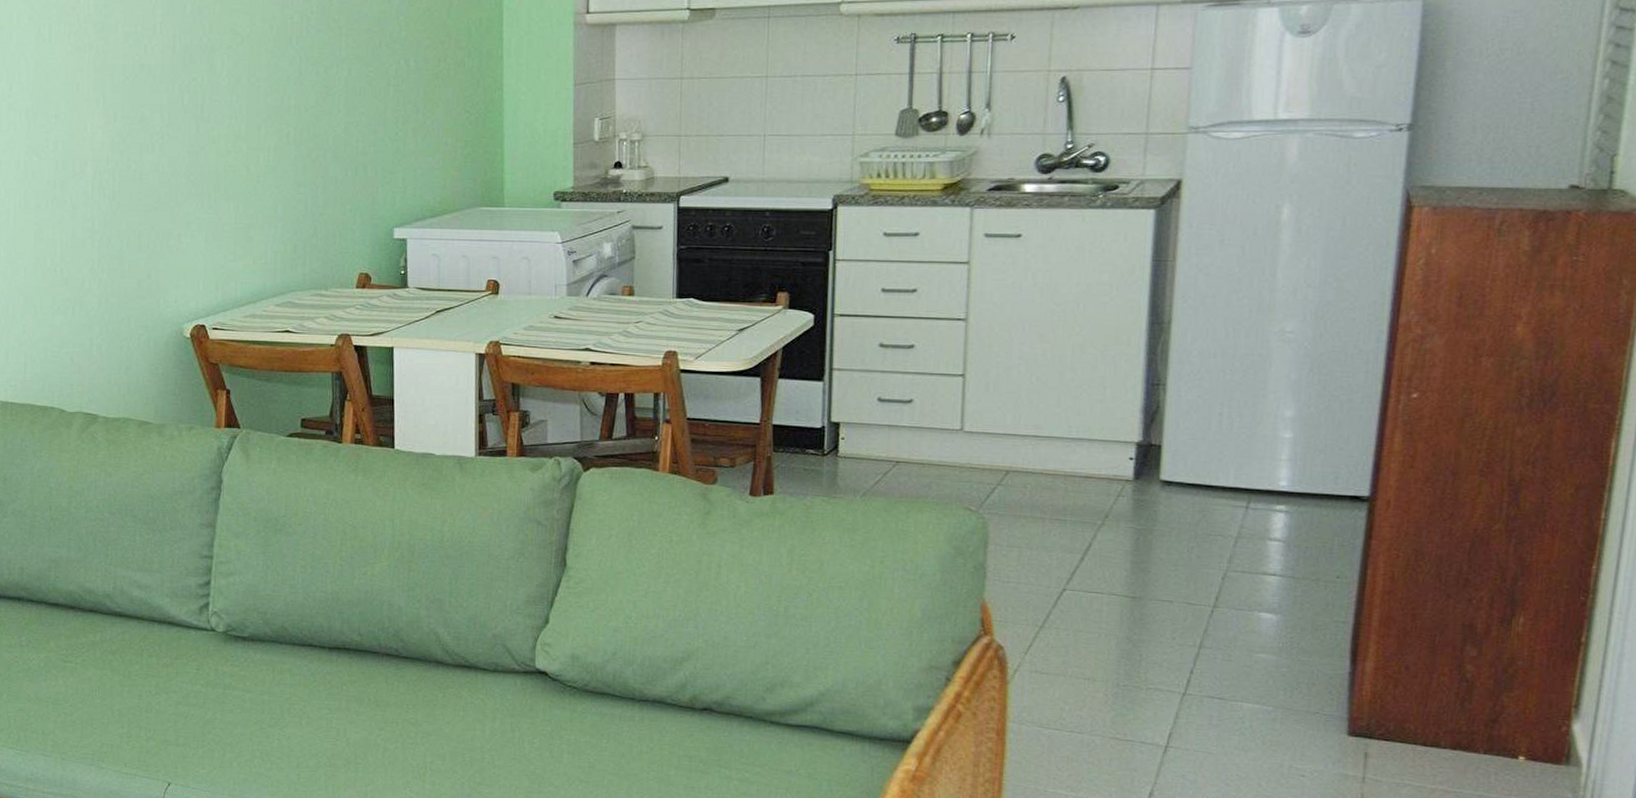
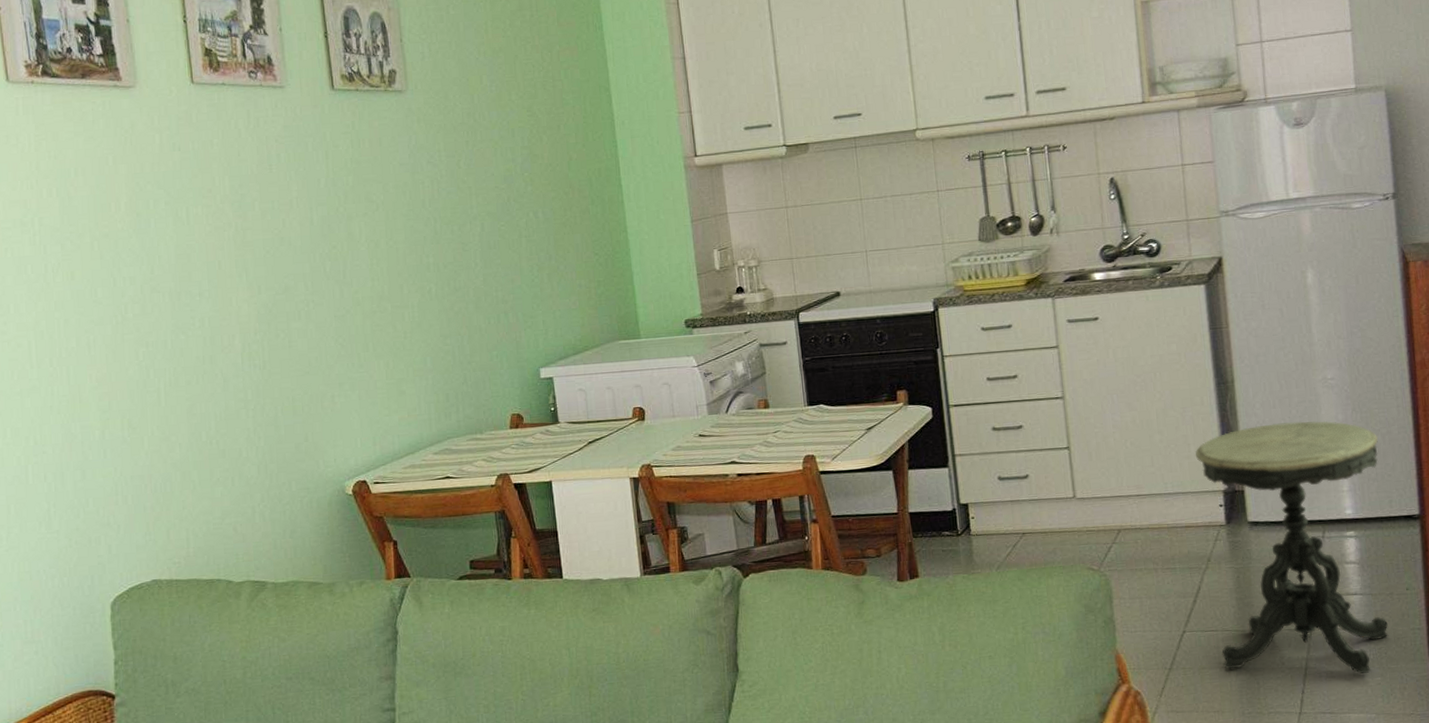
side table: none [1103,375,1336,663] -> present [1195,421,1389,674]

